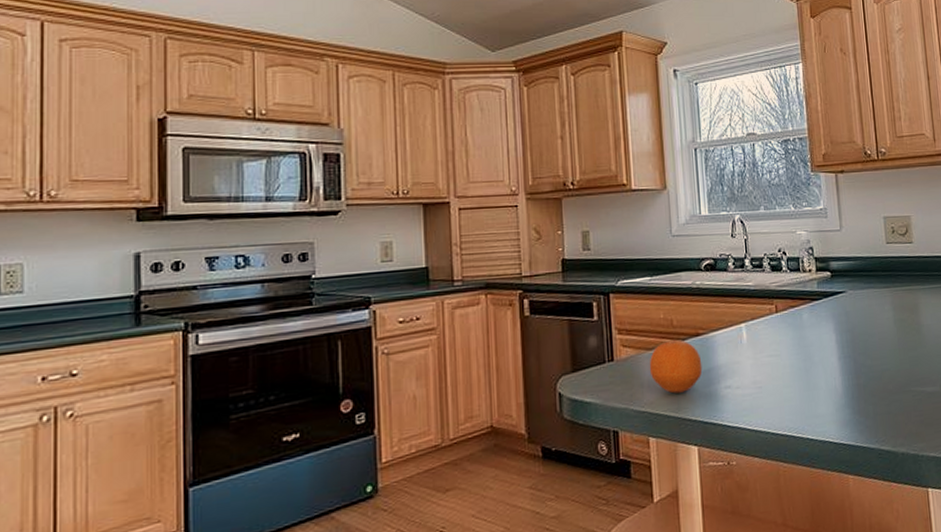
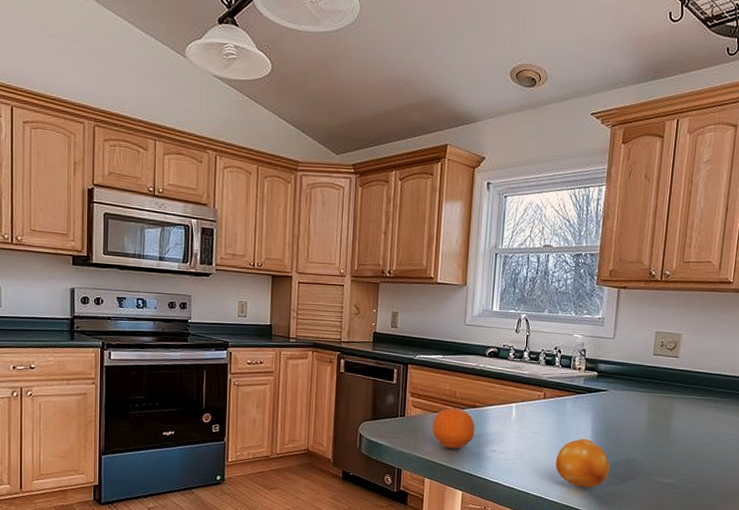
fruit: none [802,353,865,415] -> present [555,438,610,488]

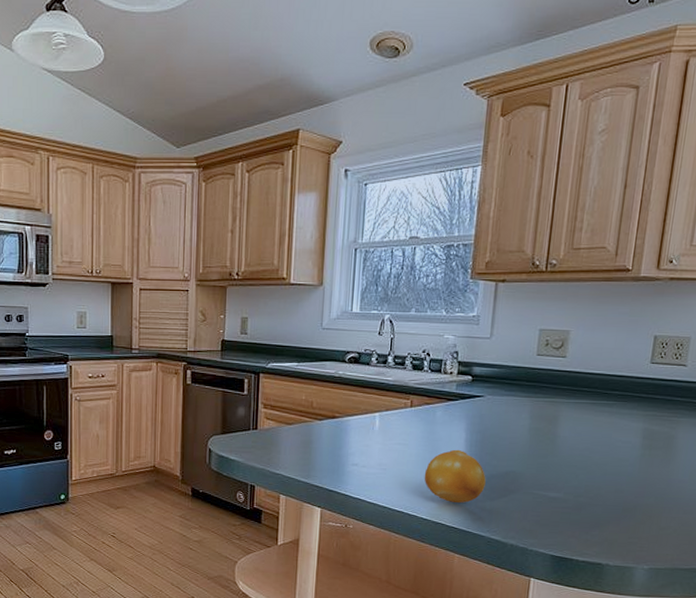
fruit: present [432,408,475,449] -> none [287,419,335,463]

